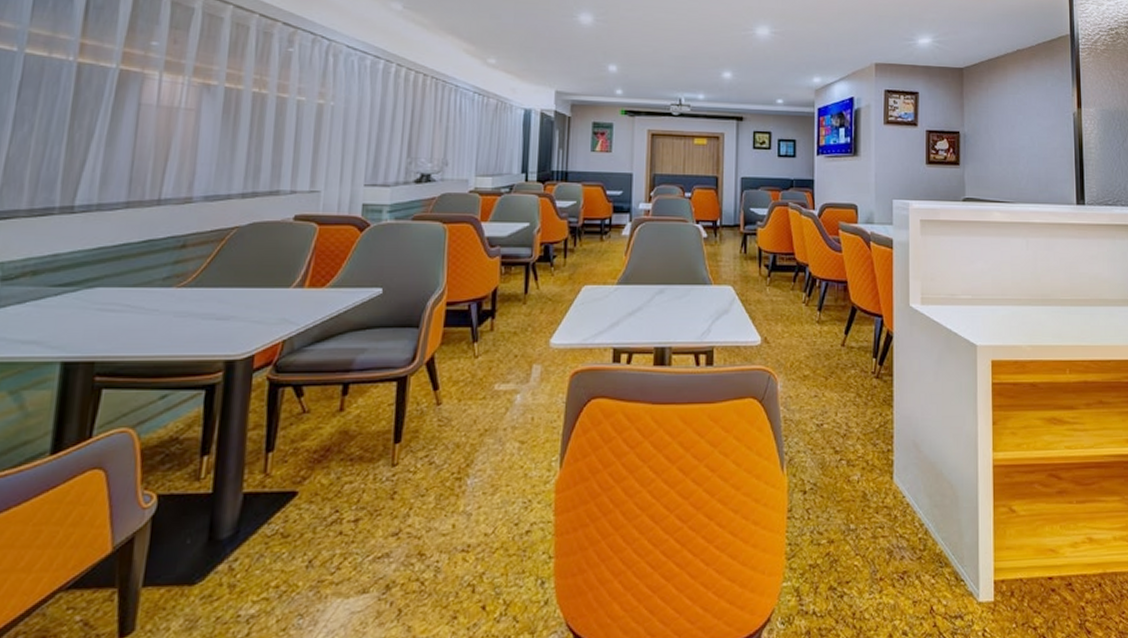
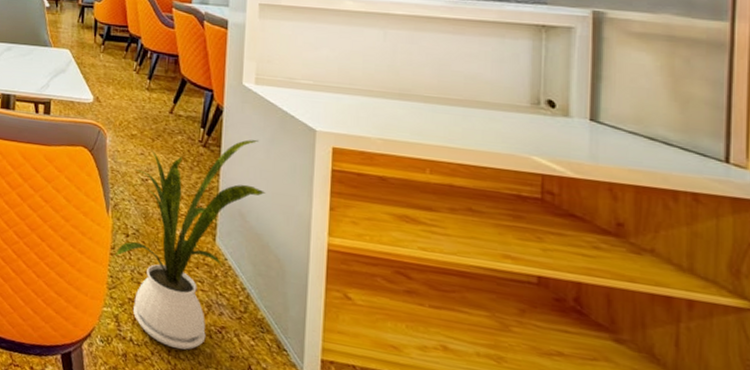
house plant: none [792,362,937,609] -> present [114,139,266,350]

